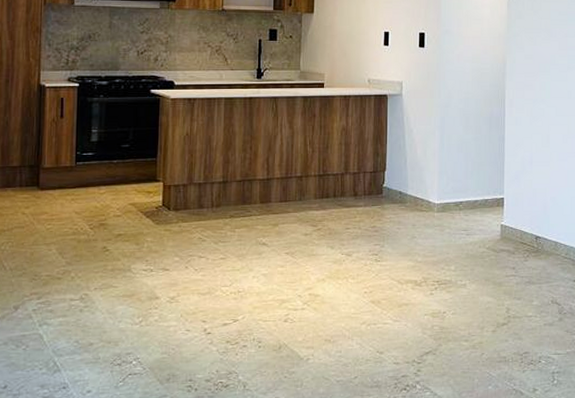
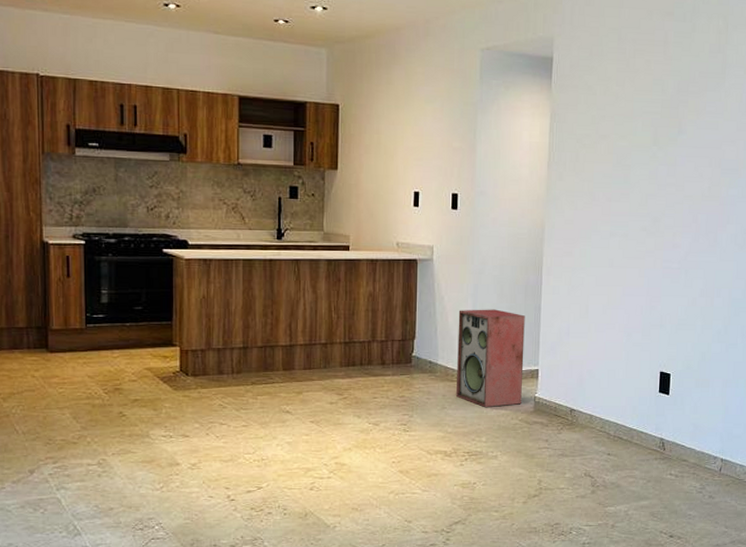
speaker: none [425,140,490,237] -> present [455,309,525,408]

